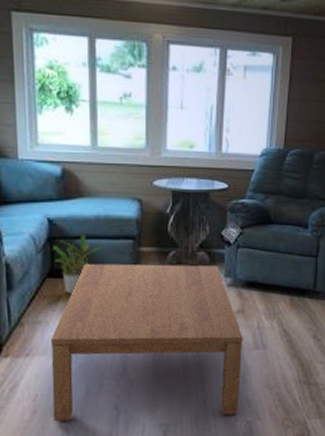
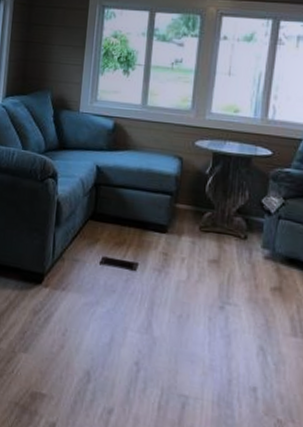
coffee table: present [50,263,243,421] -> none [78,212,279,408]
potted plant: present [53,234,103,294] -> none [97,183,141,239]

